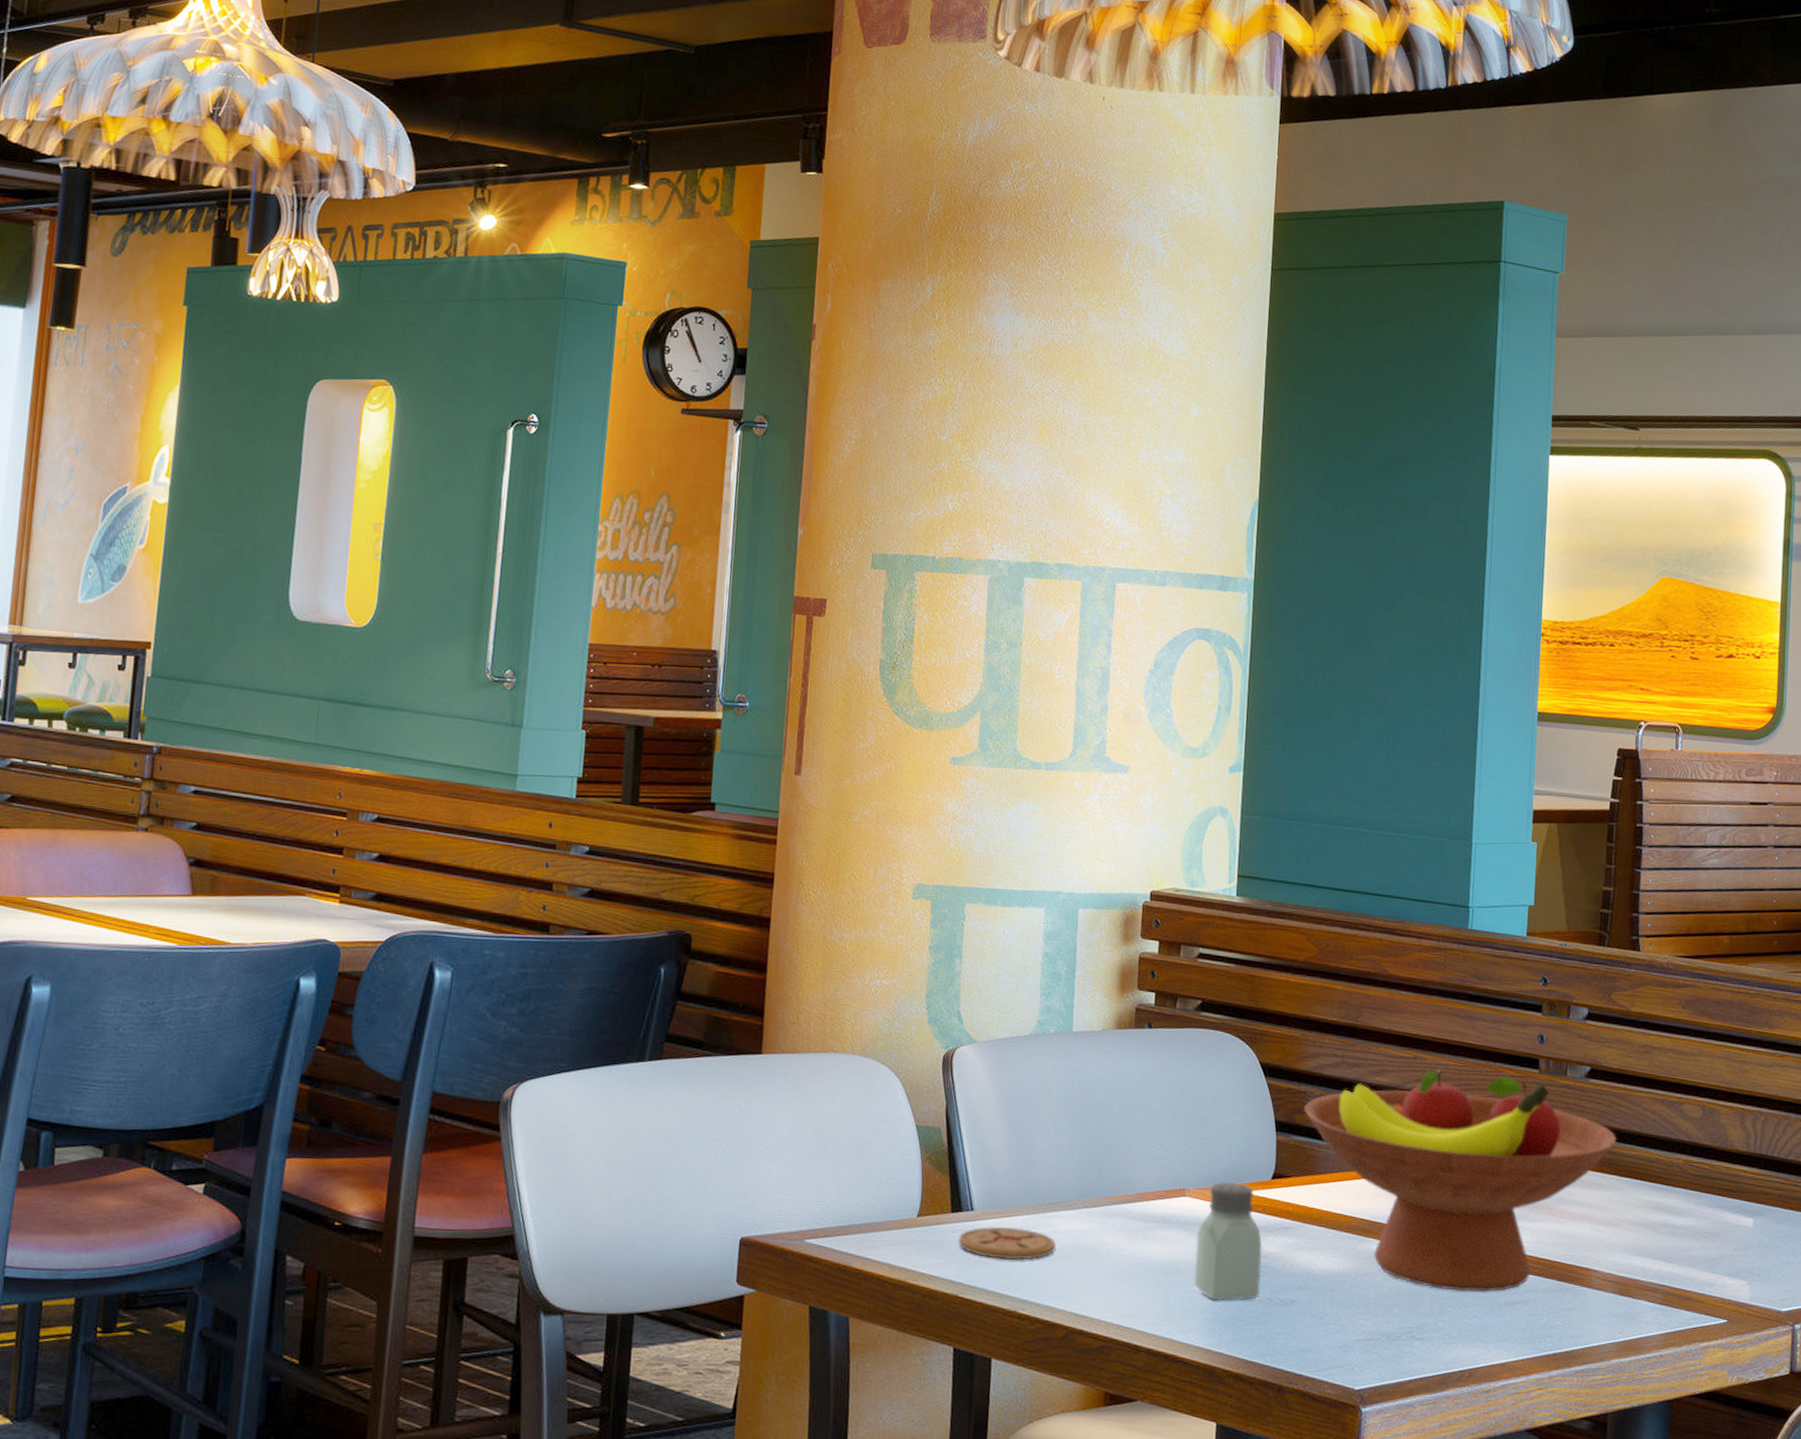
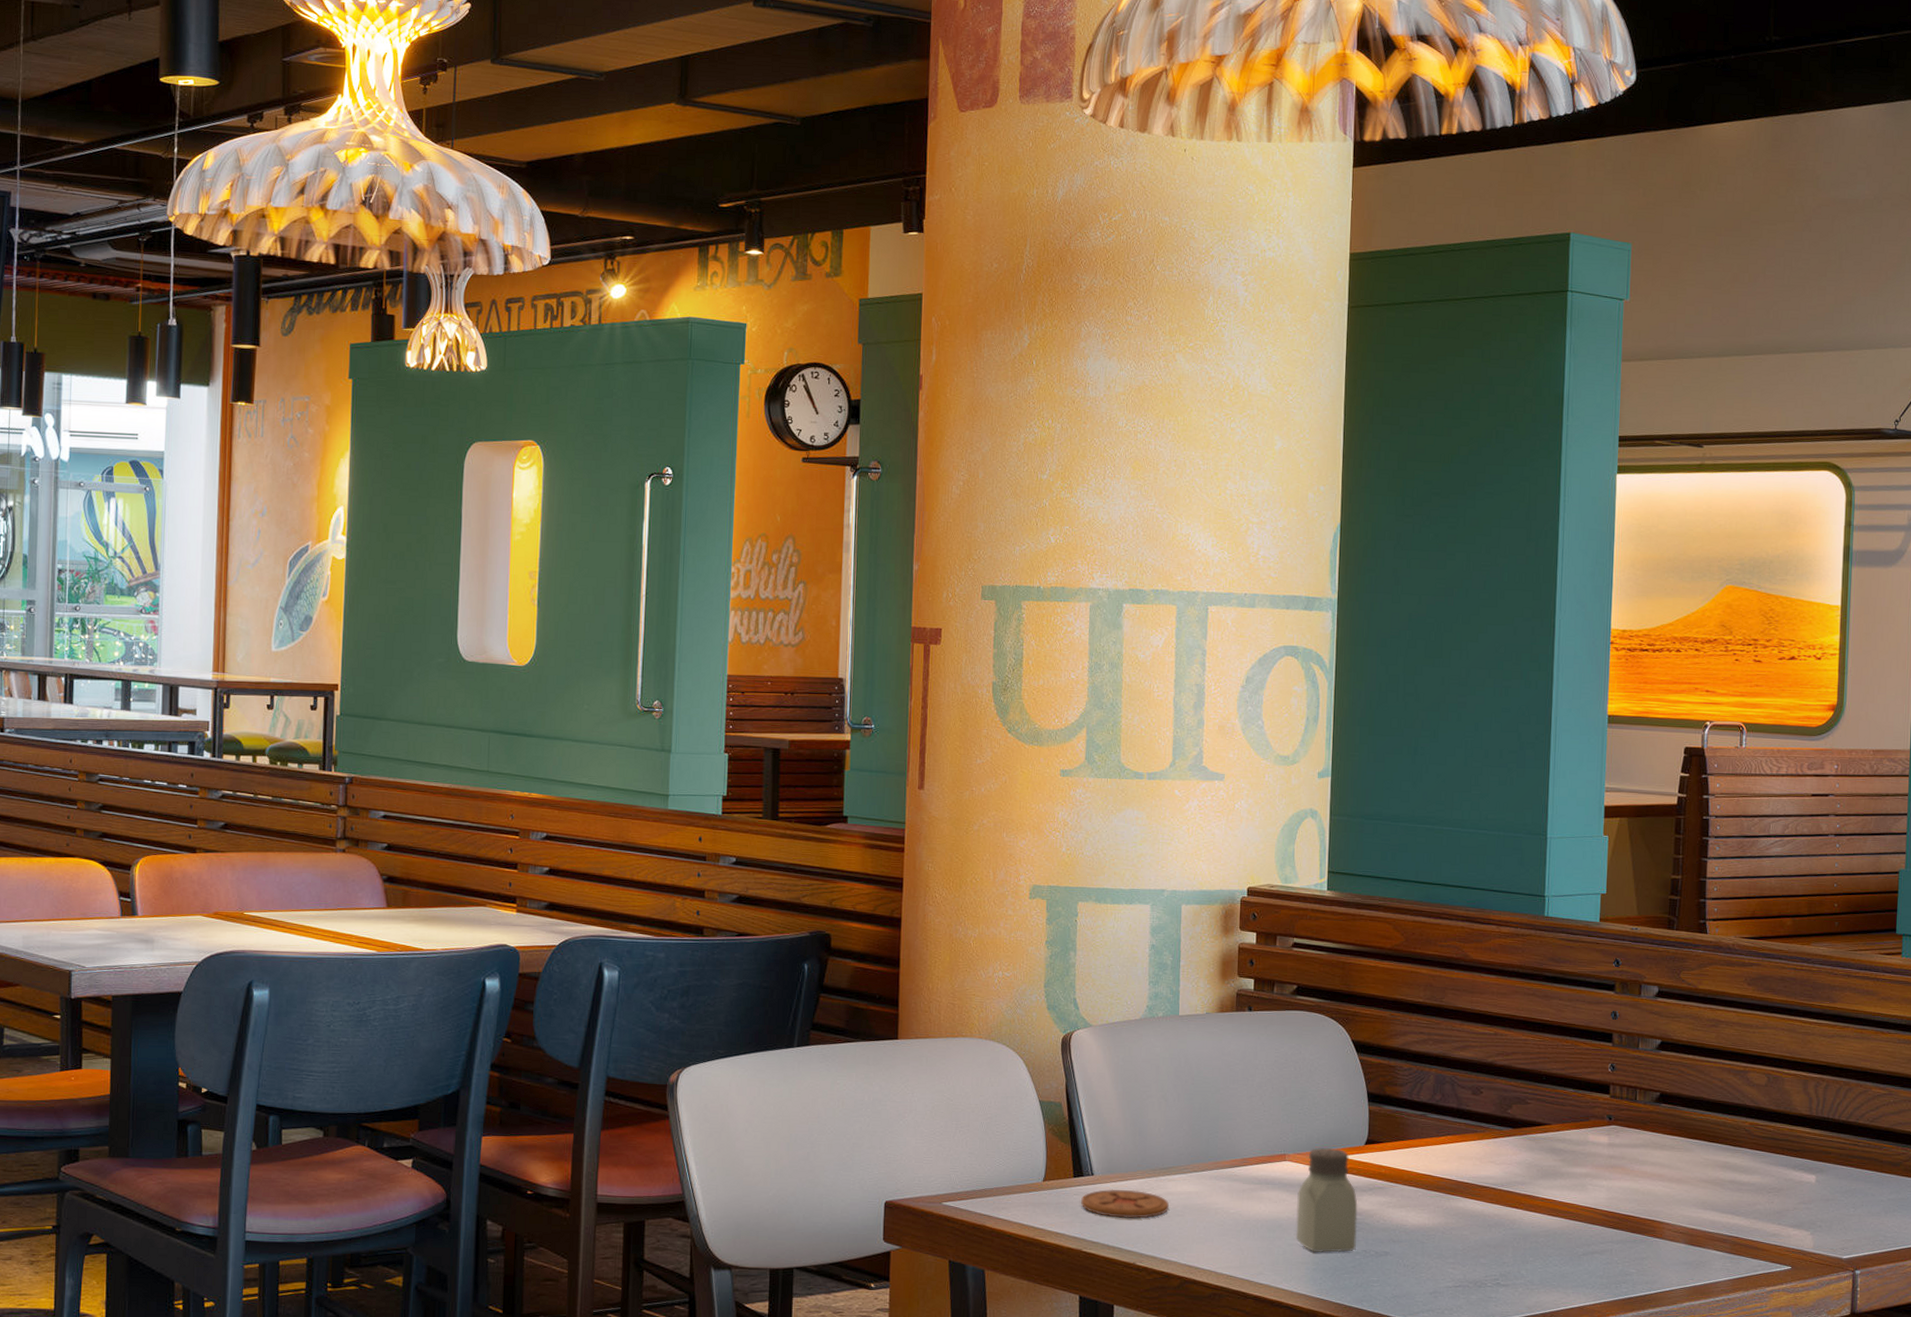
fruit bowl: present [1304,1069,1617,1292] -> none [1394,1044,1687,1244]

